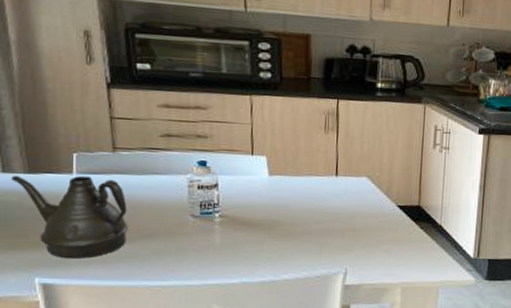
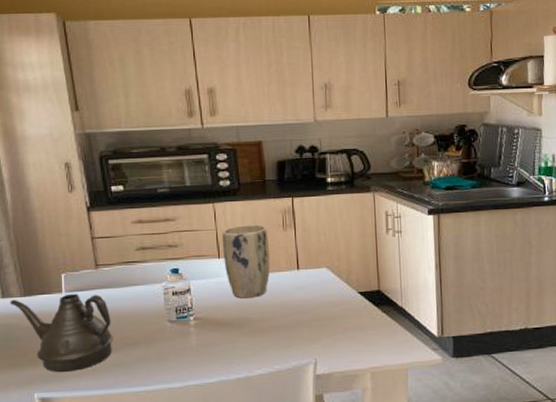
plant pot: none [257,122,308,200] -> present [222,224,270,299]

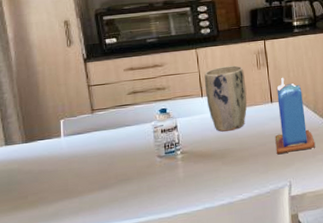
teapot: present [10,293,113,372] -> none [12,136,108,212]
candle: none [300,241,345,329] -> present [275,77,315,155]

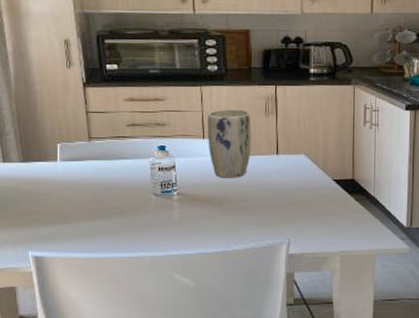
candle: present [275,77,315,155] -> none [277,128,319,210]

